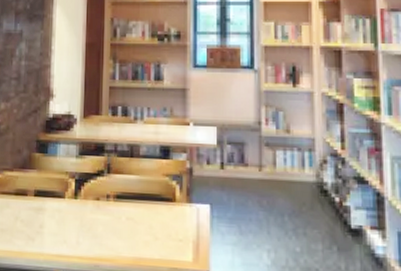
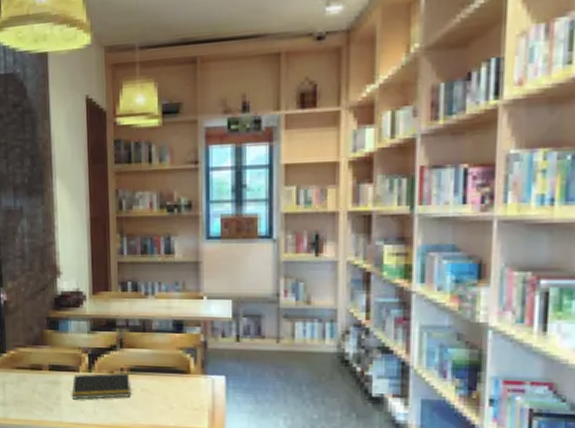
notepad: none [55,199,117,229] -> present [71,373,132,400]

